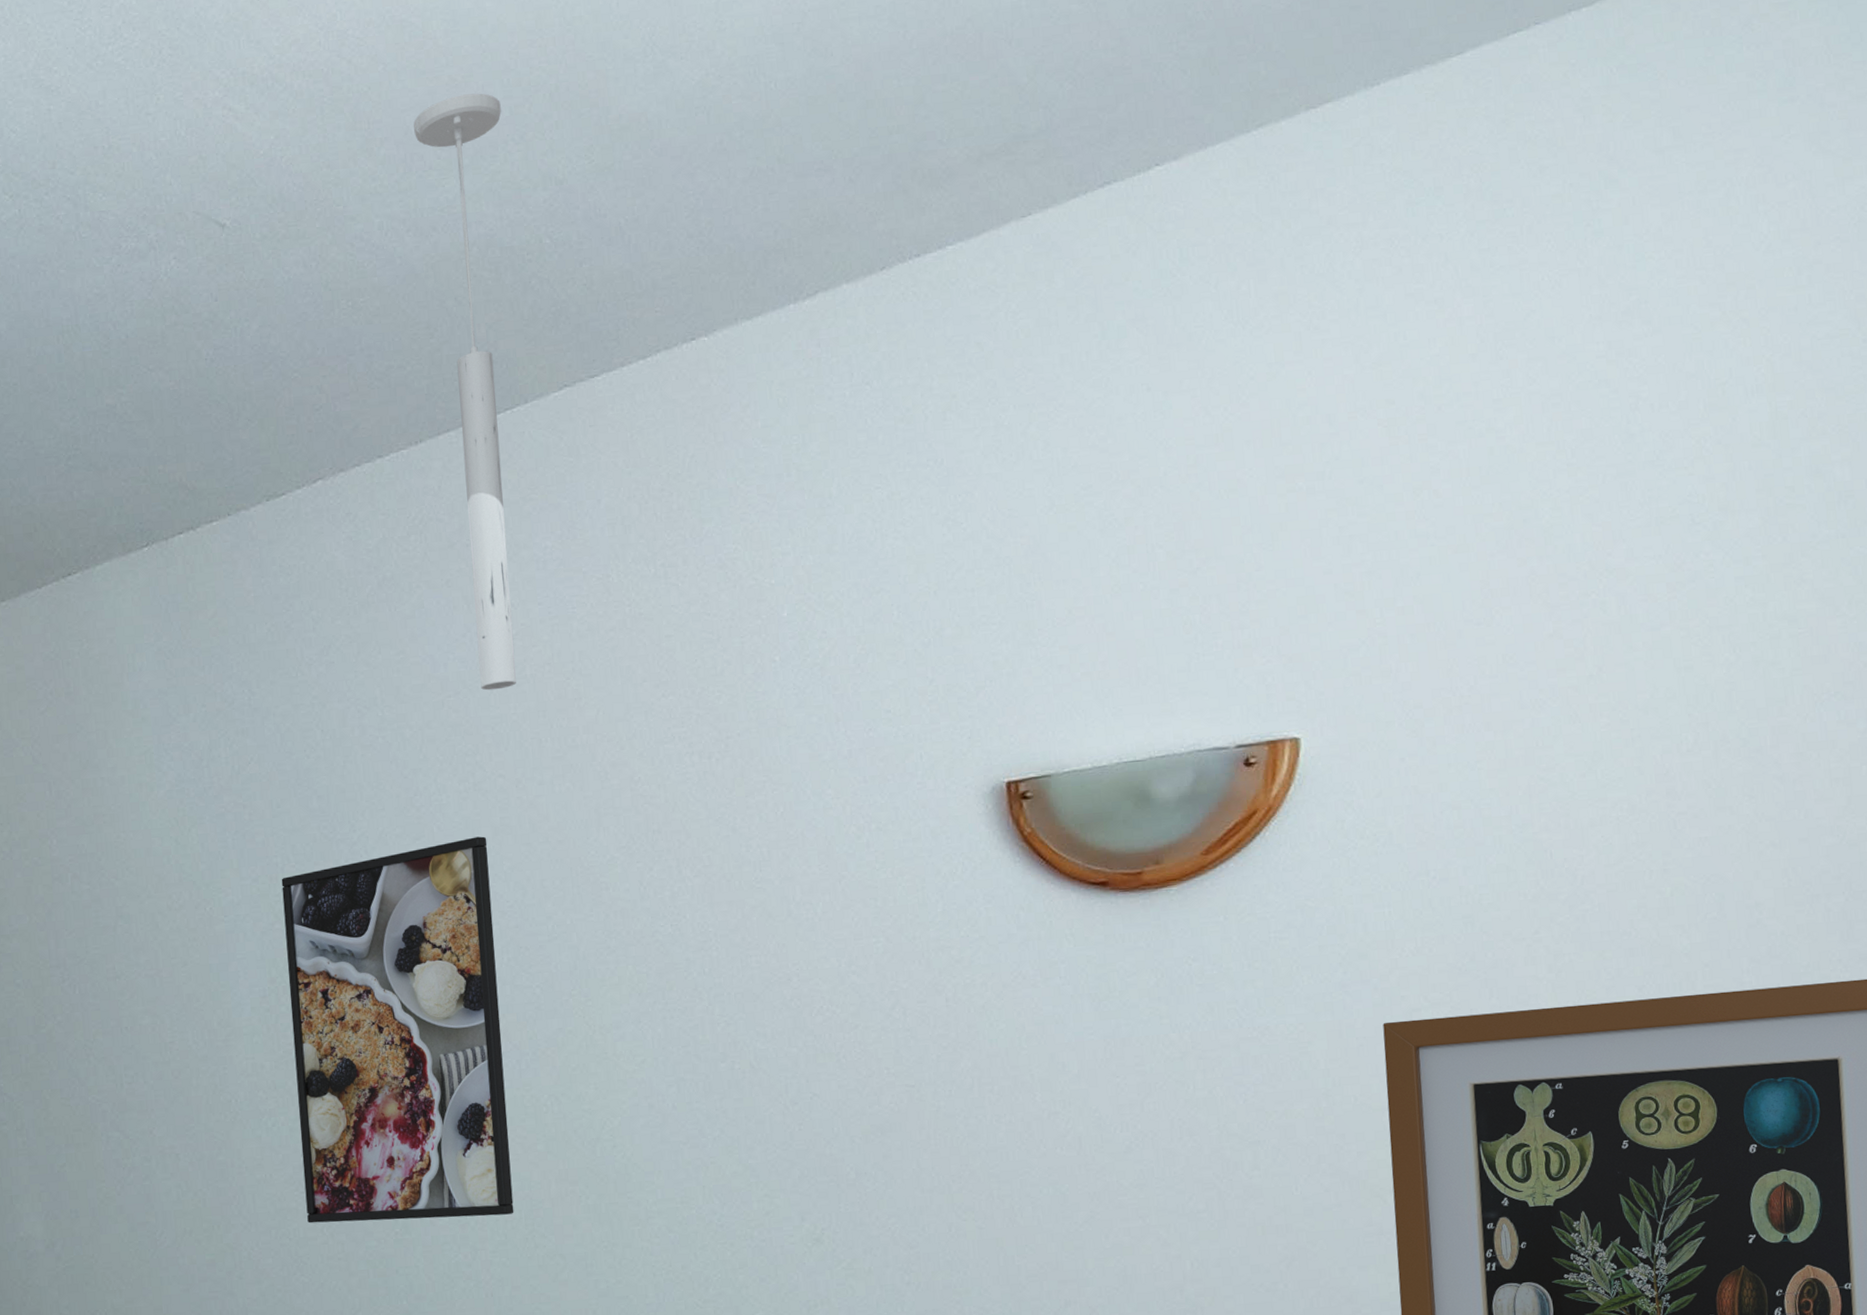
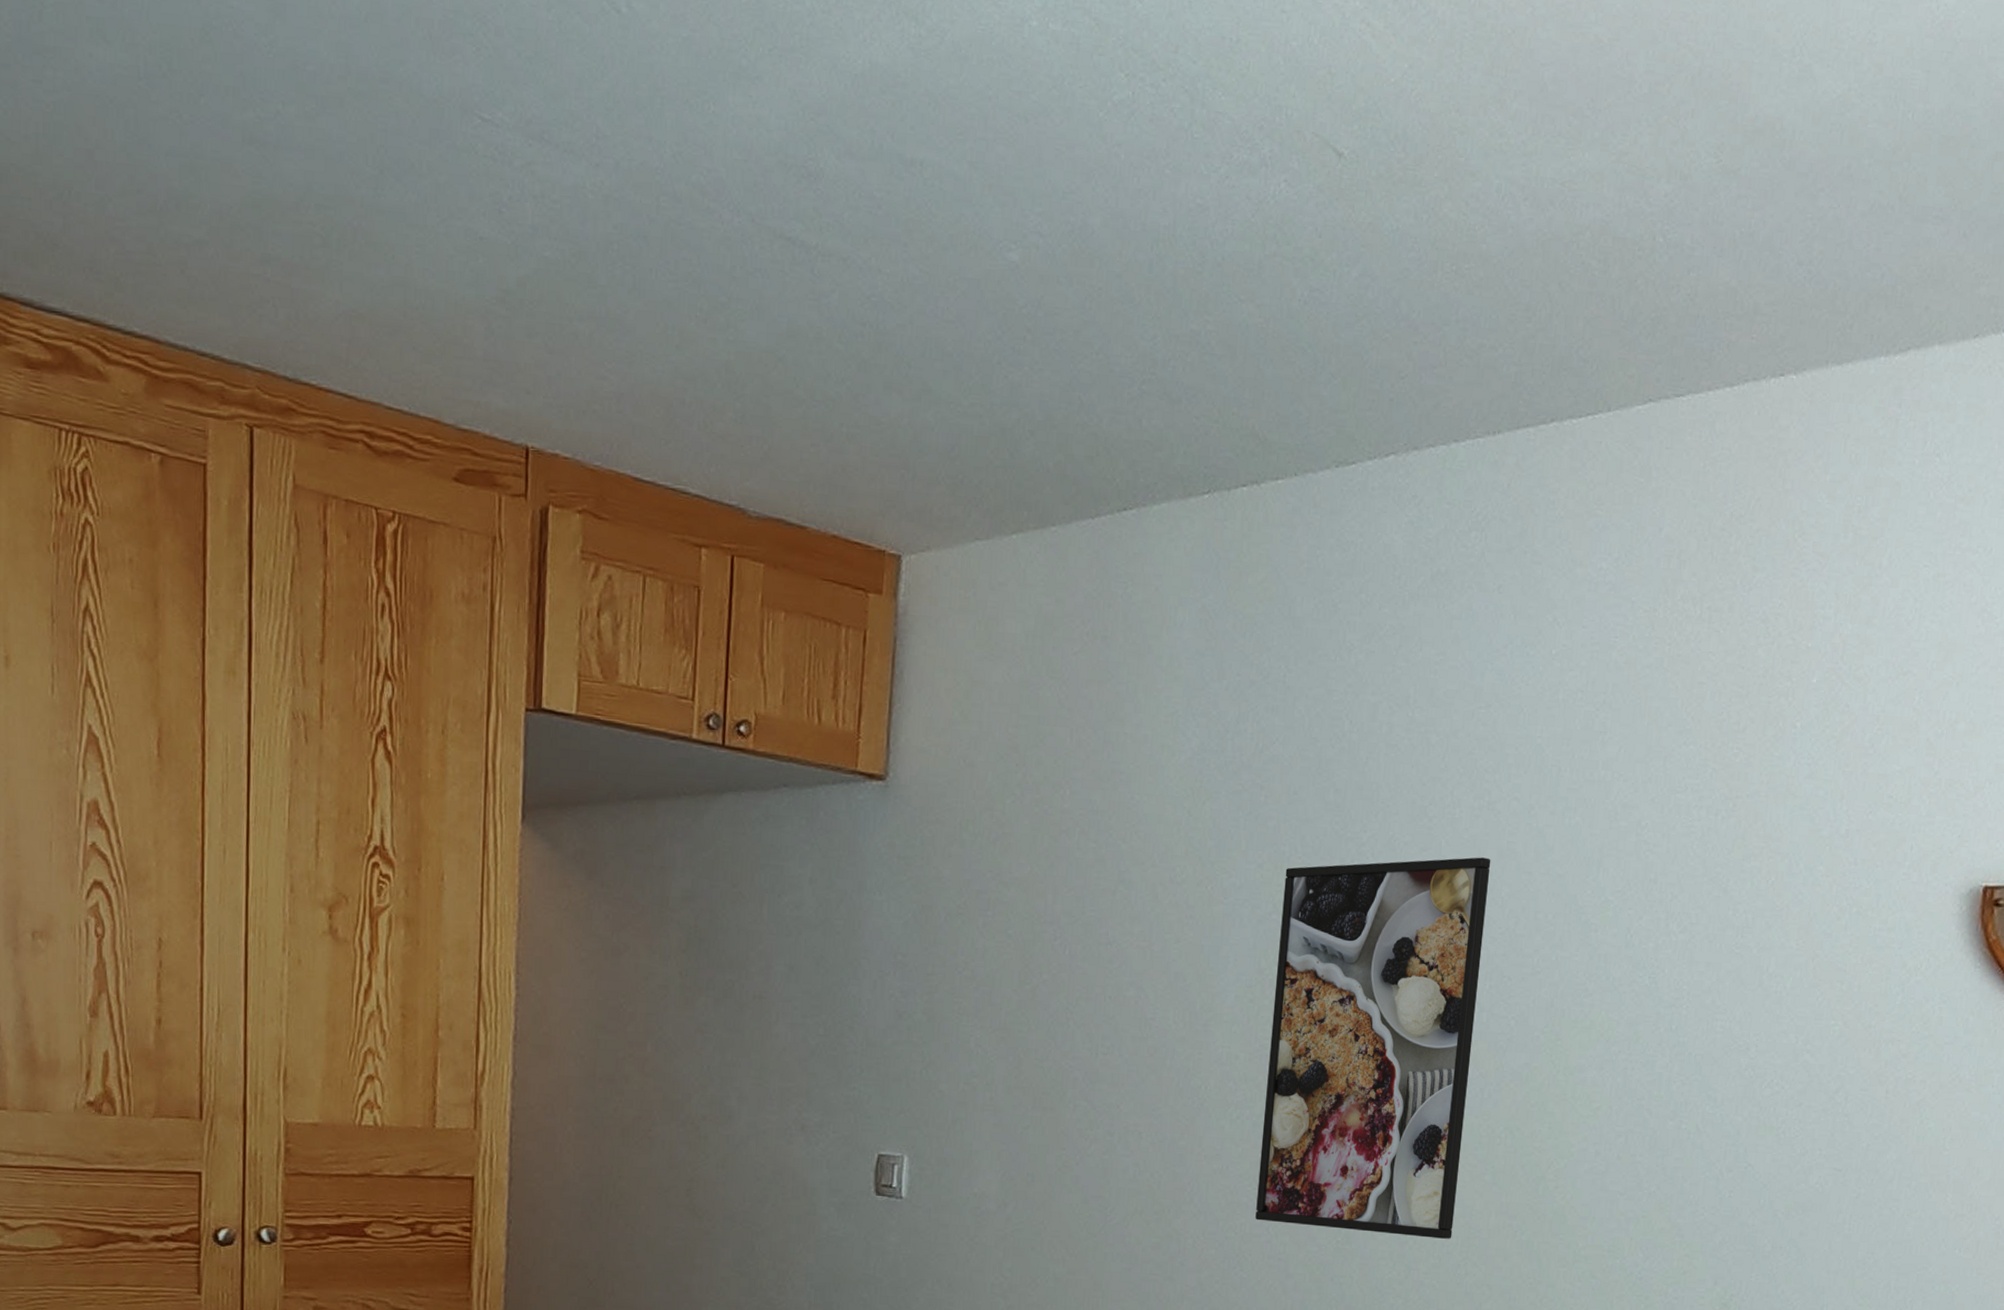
ceiling light: present [413,93,516,691] -> none [1513,58,1642,709]

